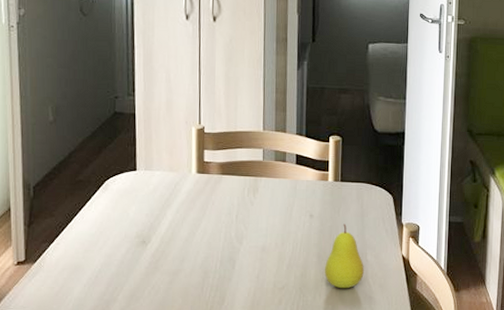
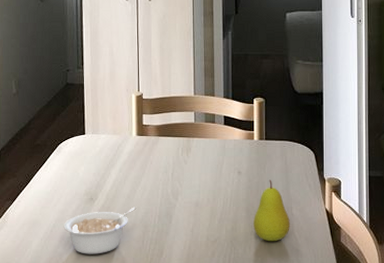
legume: none [110,251,196,302] -> present [63,207,137,254]

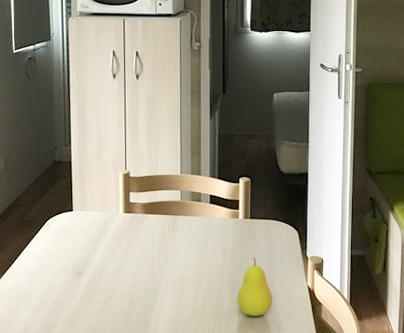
legume: present [63,207,137,254] -> none [52,281,123,327]

